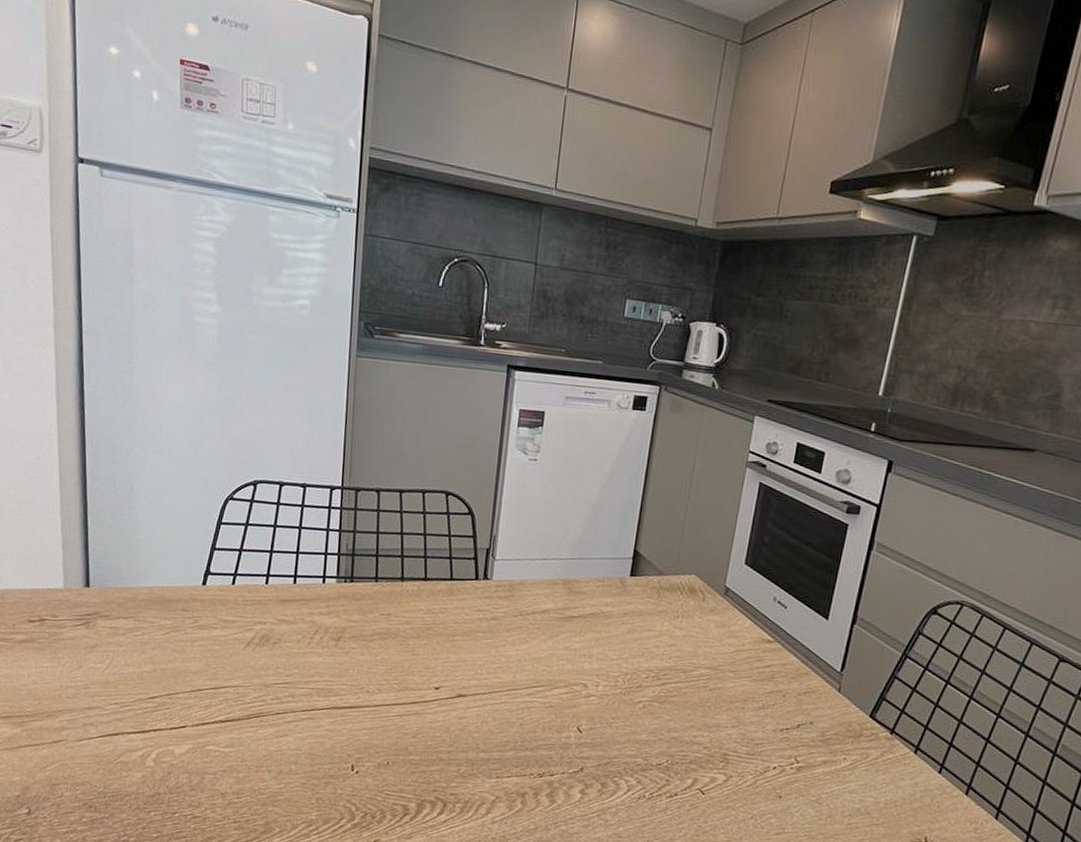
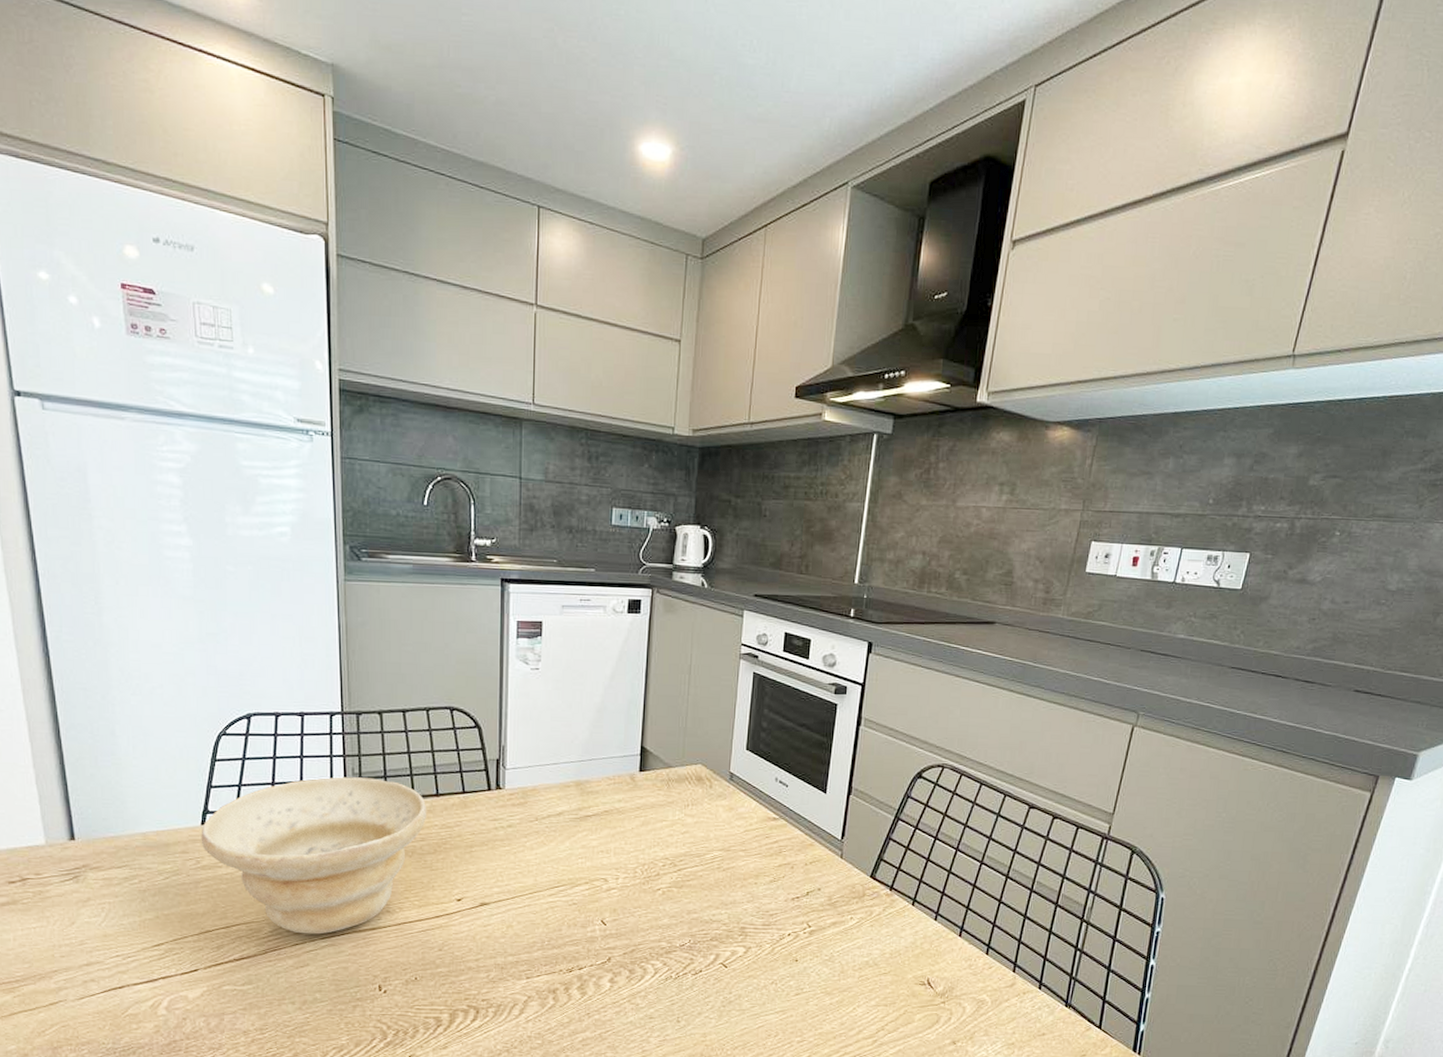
bowl: none [200,550,415,706] -> present [201,777,427,935]

